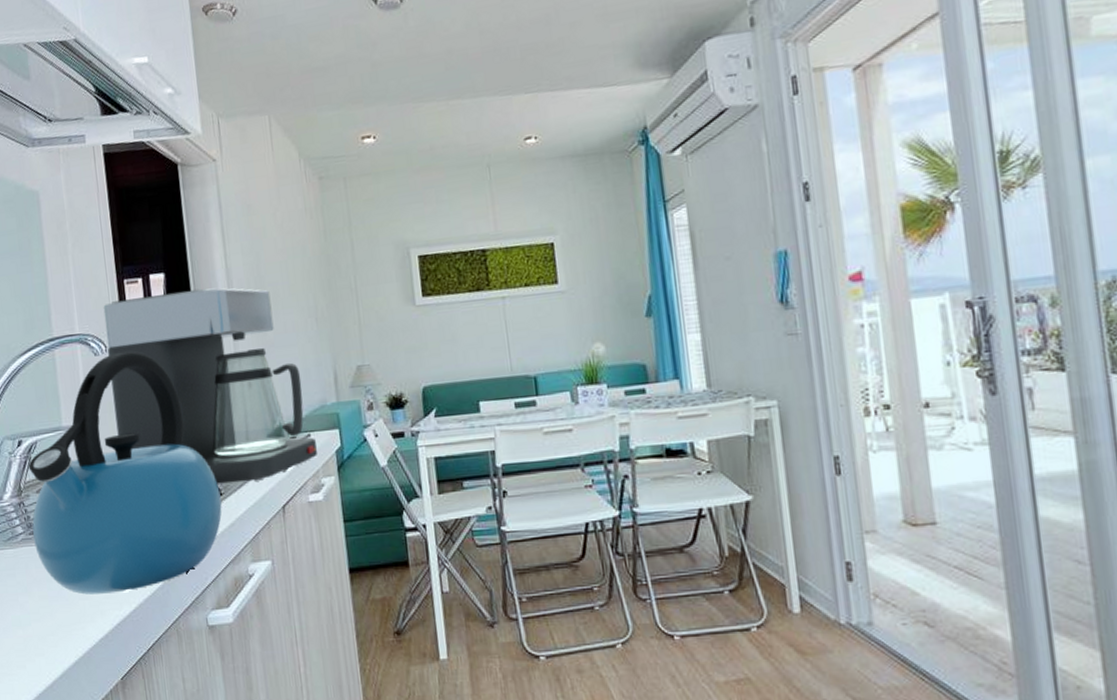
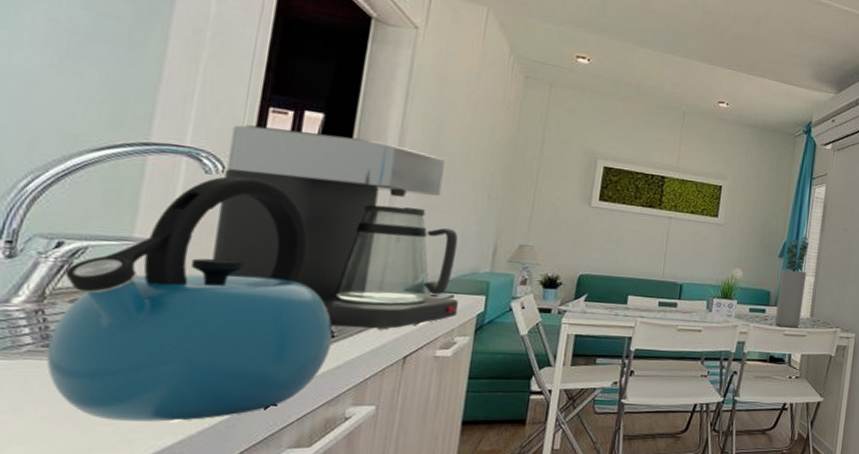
vase: none [653,278,696,409] -> present [775,234,809,328]

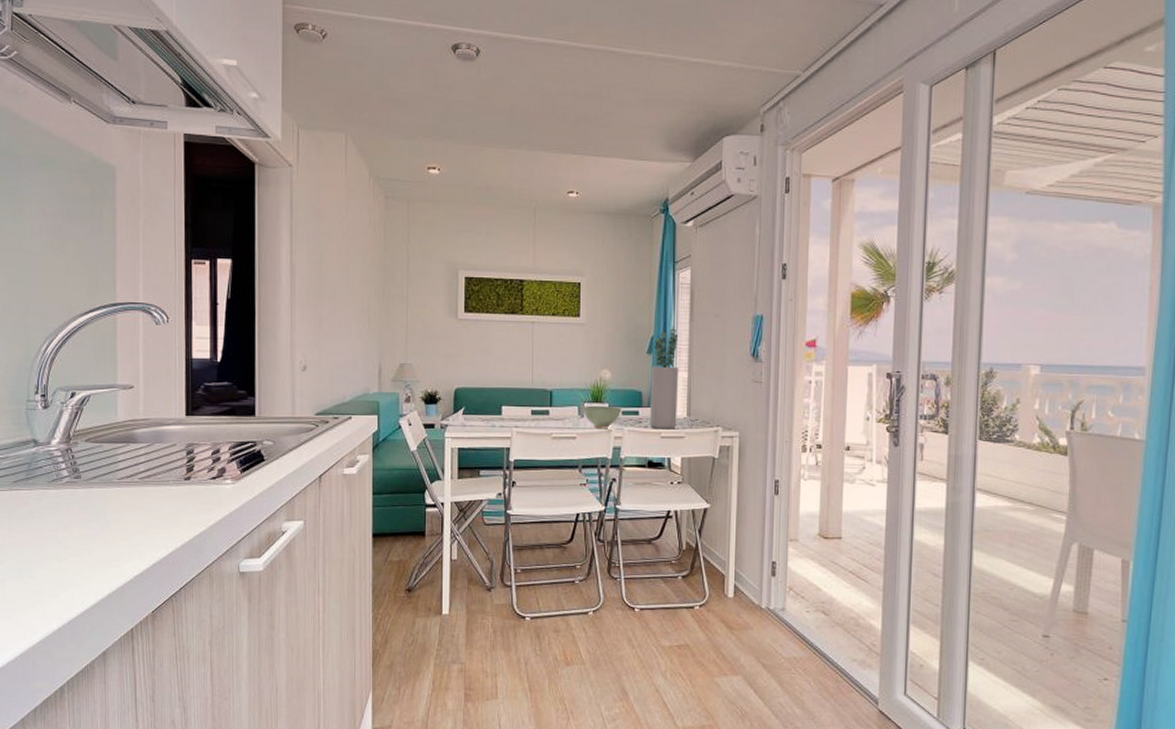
kettle: present [46,176,333,422] -> none [77,324,264,537]
coffee maker: present [212,125,458,330] -> none [169,277,356,452]
bowl: none [710,301,750,324] -> present [582,405,622,428]

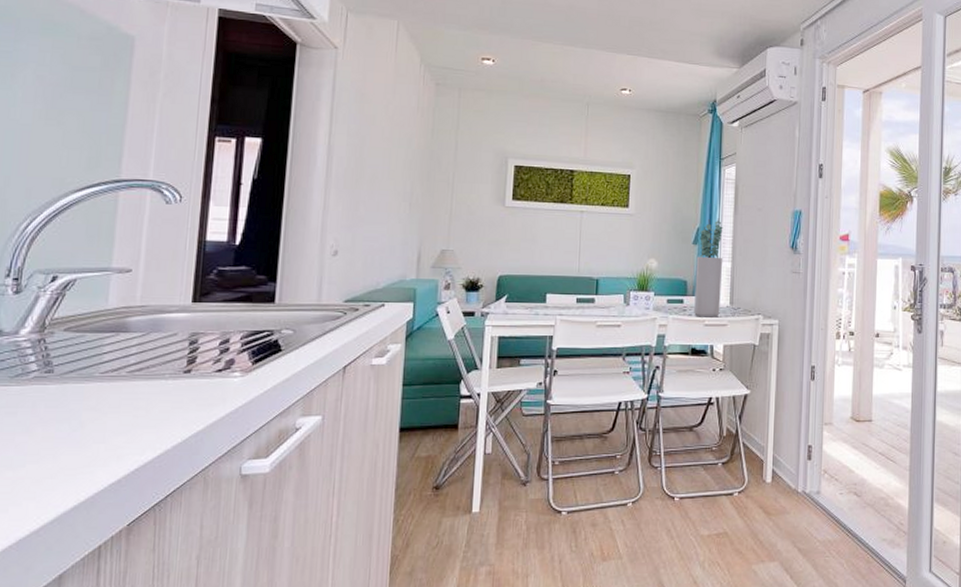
bowl: present [582,405,622,428] -> none [628,294,667,316]

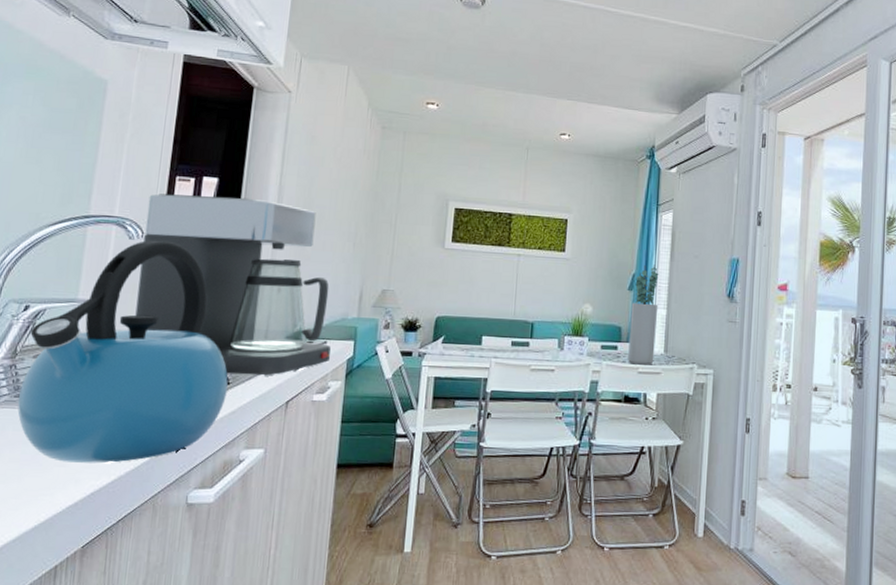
kettle: none [48,204,281,438] -> present [17,240,228,464]
coffee maker: none [176,155,389,341] -> present [135,194,331,376]

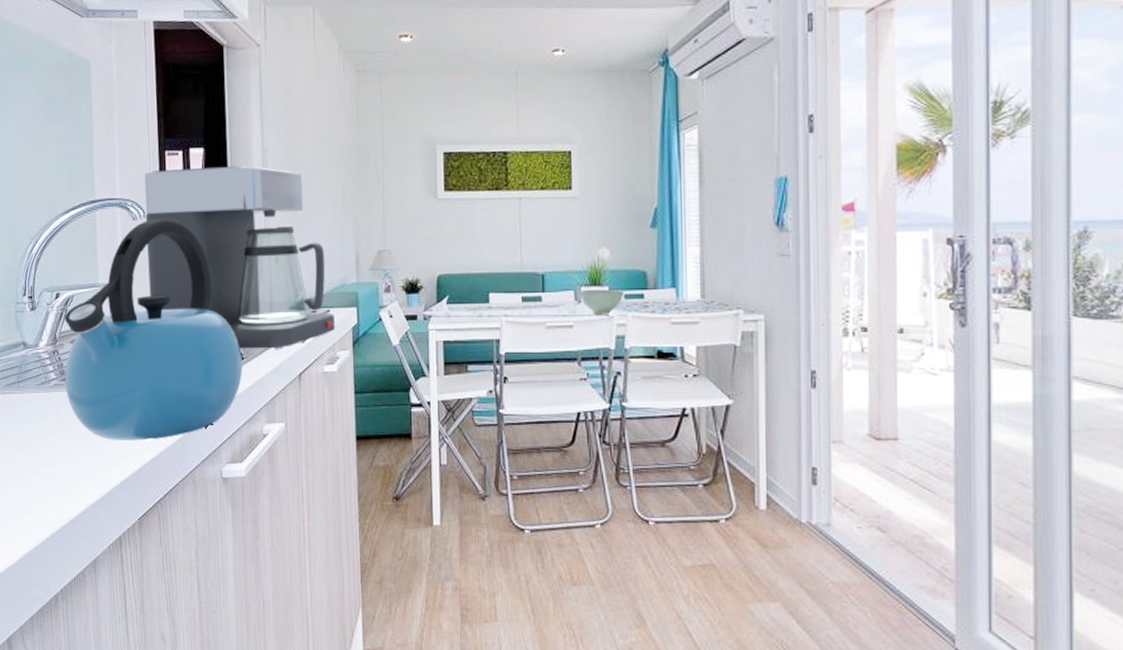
bowl: none [562,339,601,362] -> present [578,289,624,315]
vase: present [628,264,659,365] -> none [656,194,690,314]

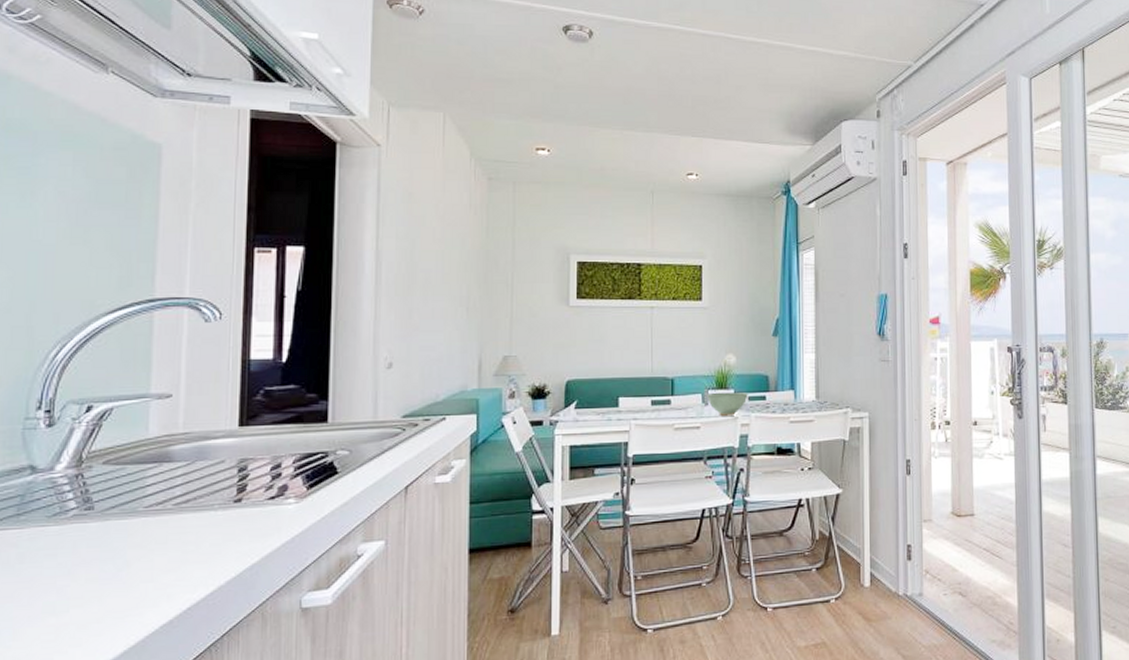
kettle: present [64,218,243,441] -> none [89,321,336,577]
coffee maker: present [144,165,335,349] -> none [221,266,450,463]

